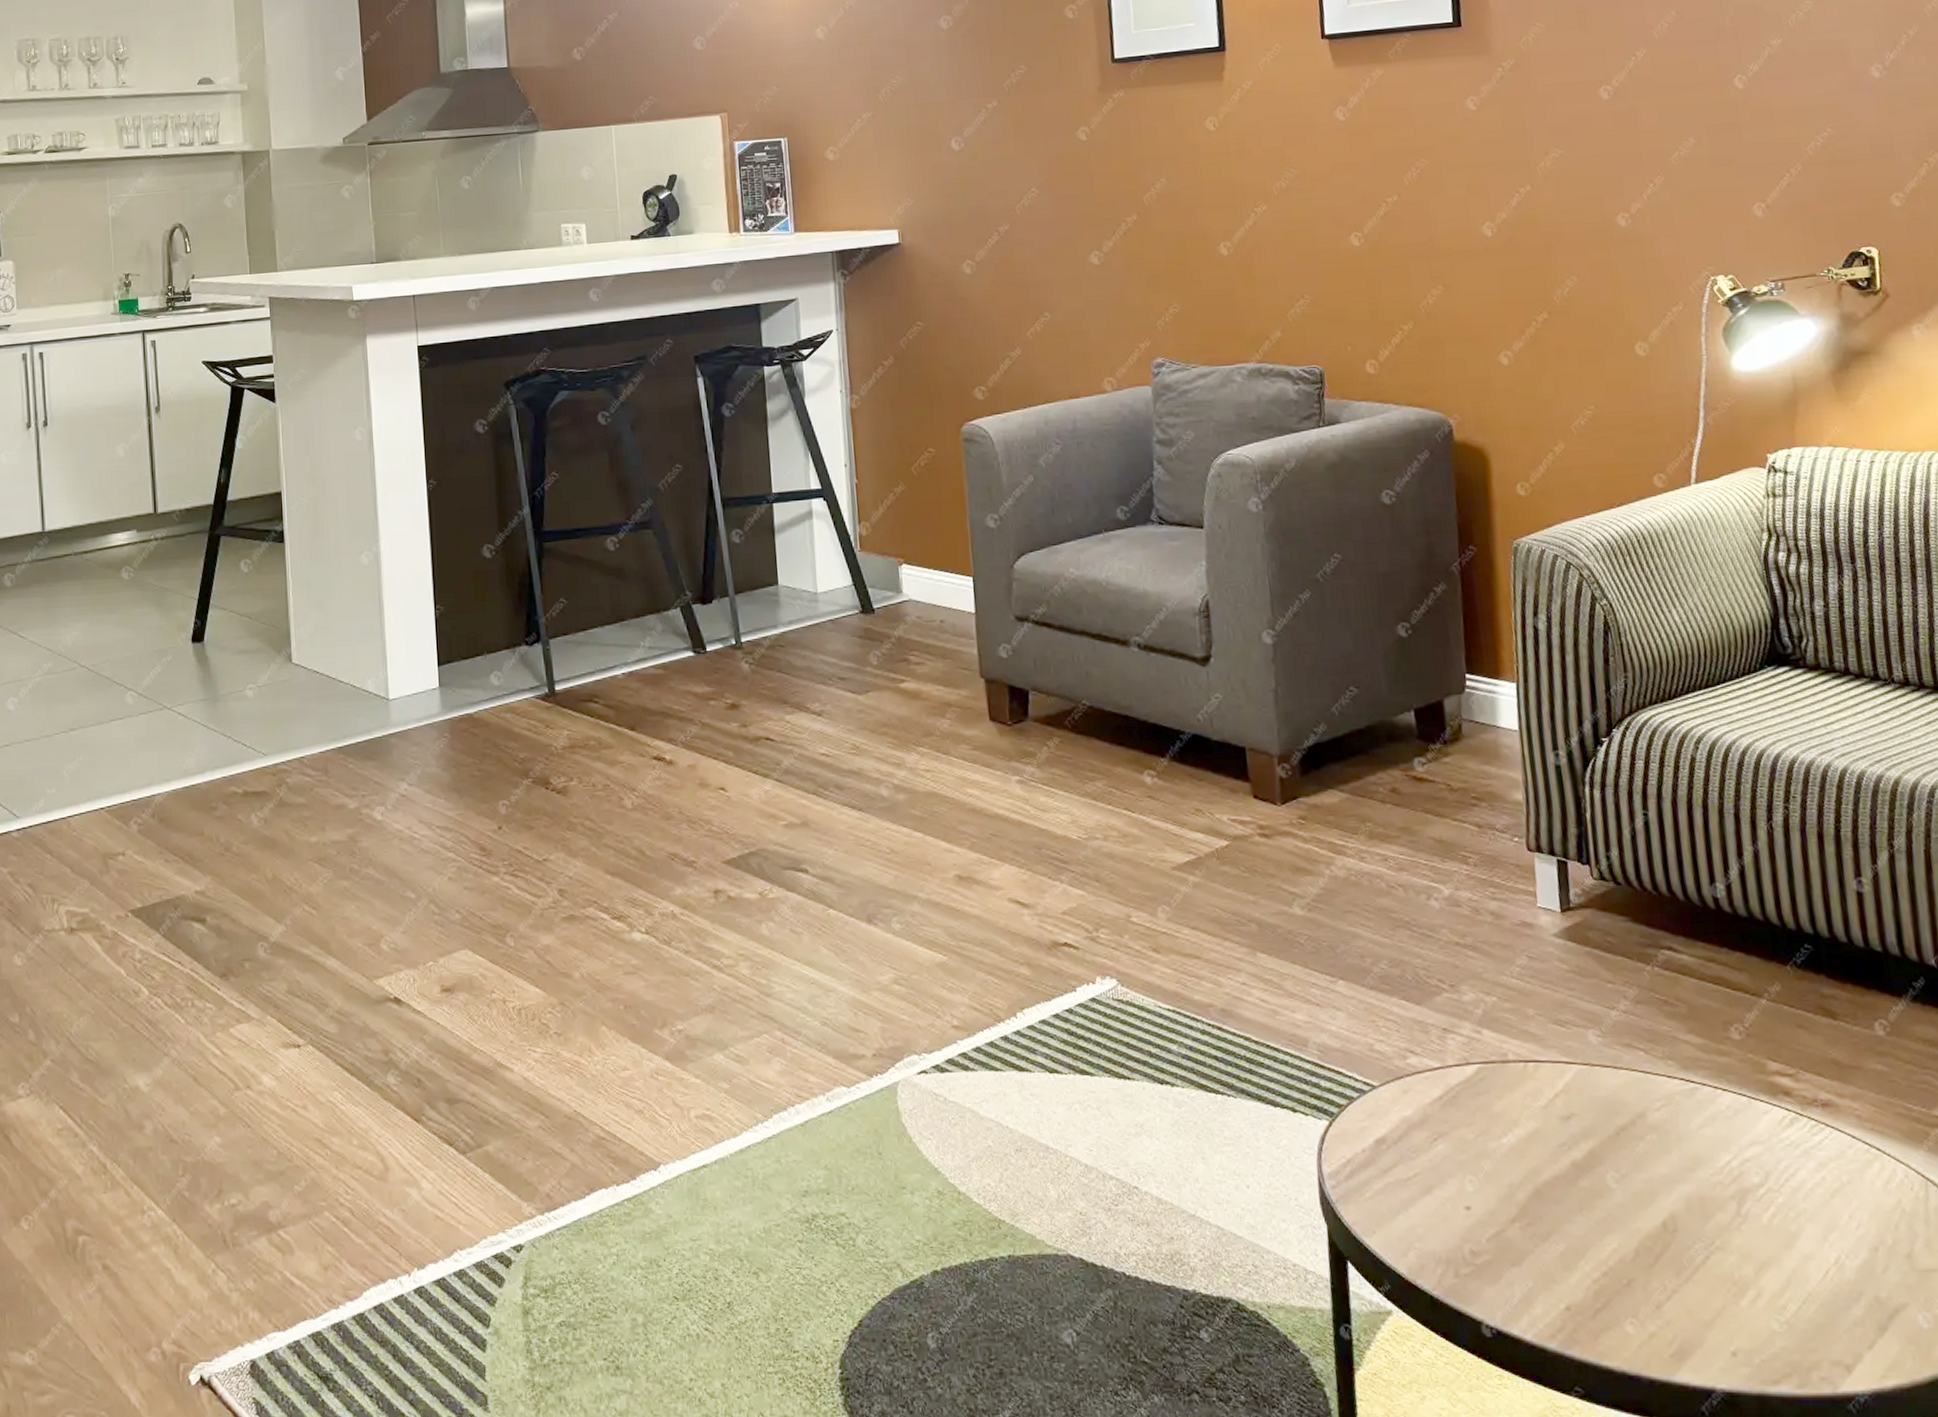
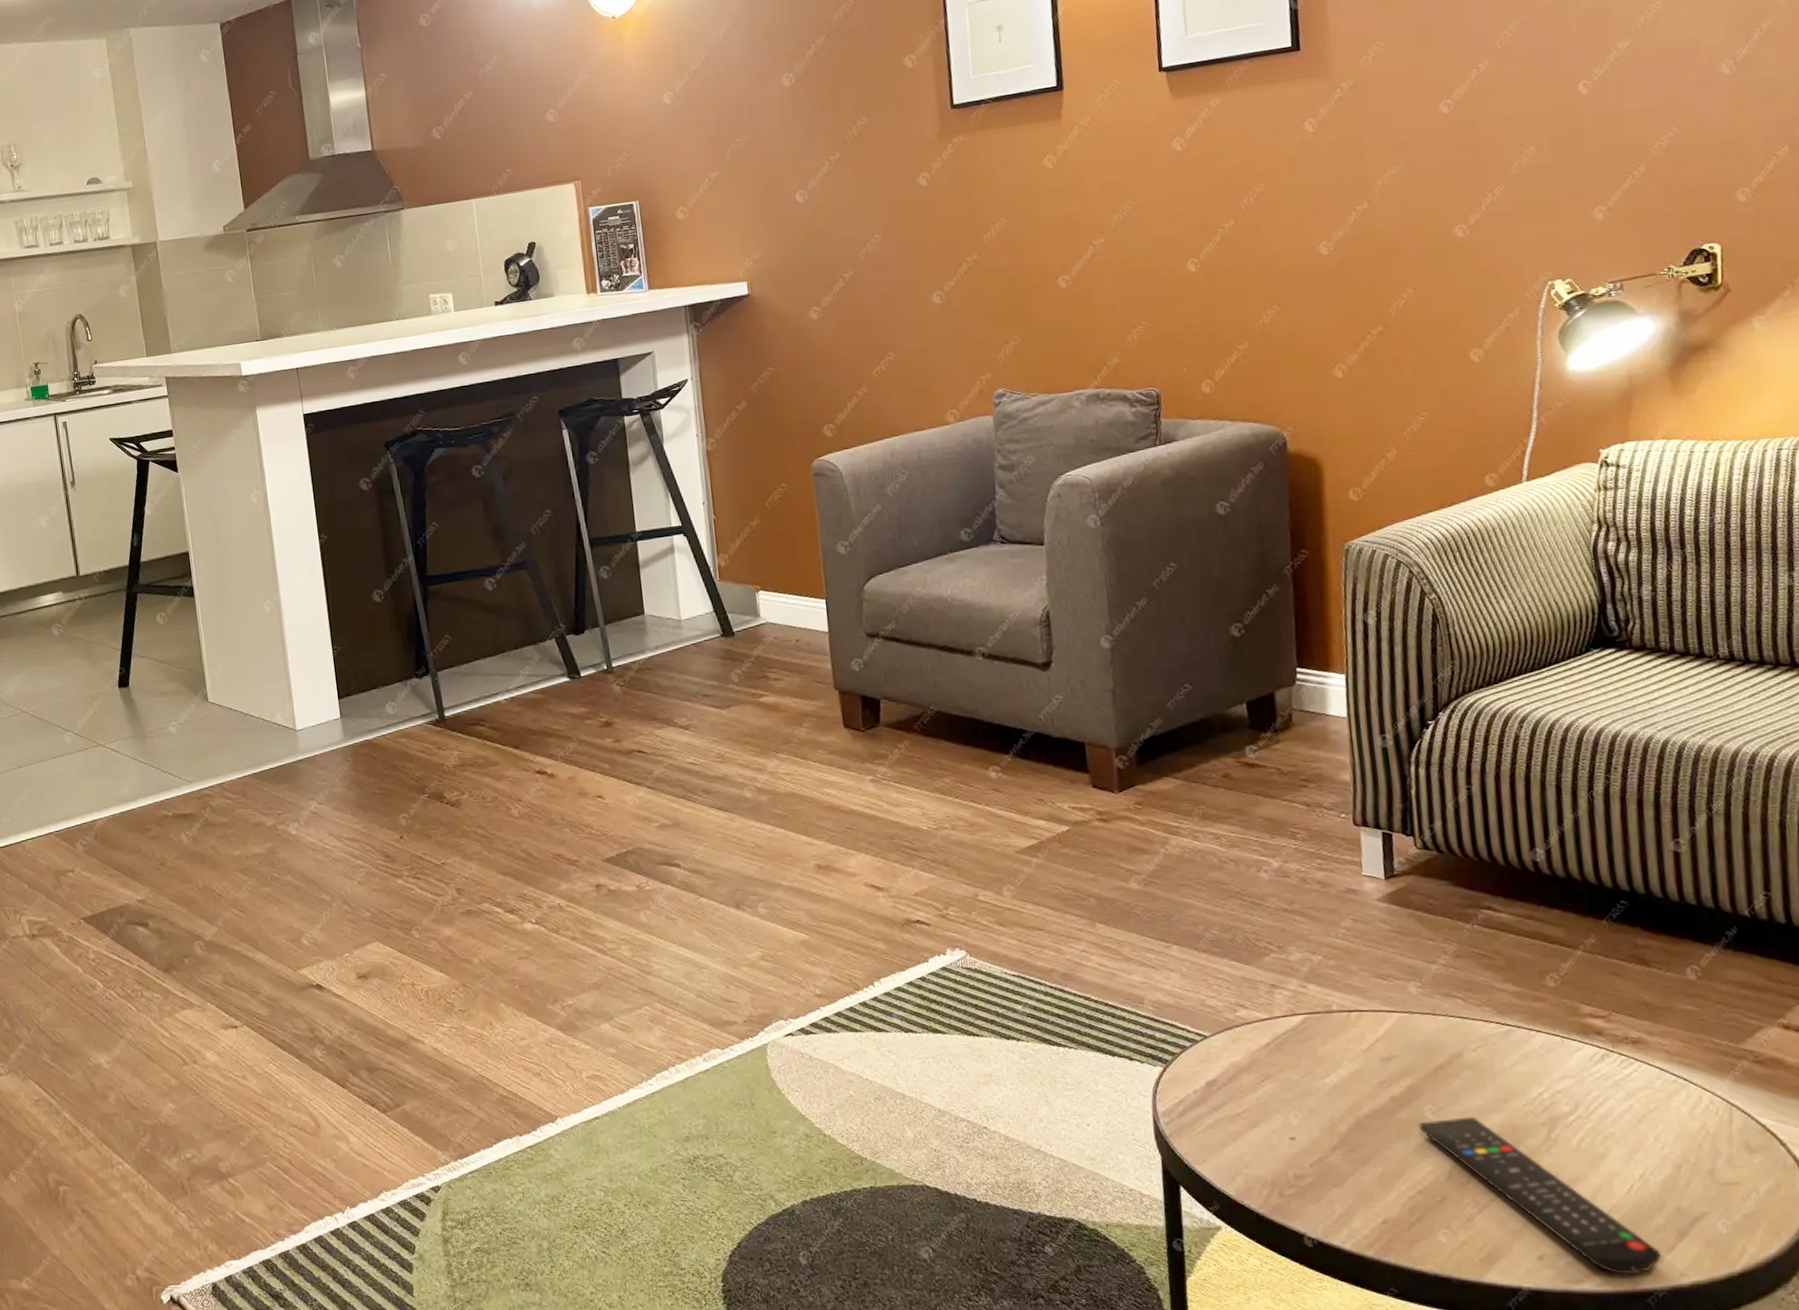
remote control: none [1601,1186,1861,1375] -> present [1418,1116,1661,1275]

